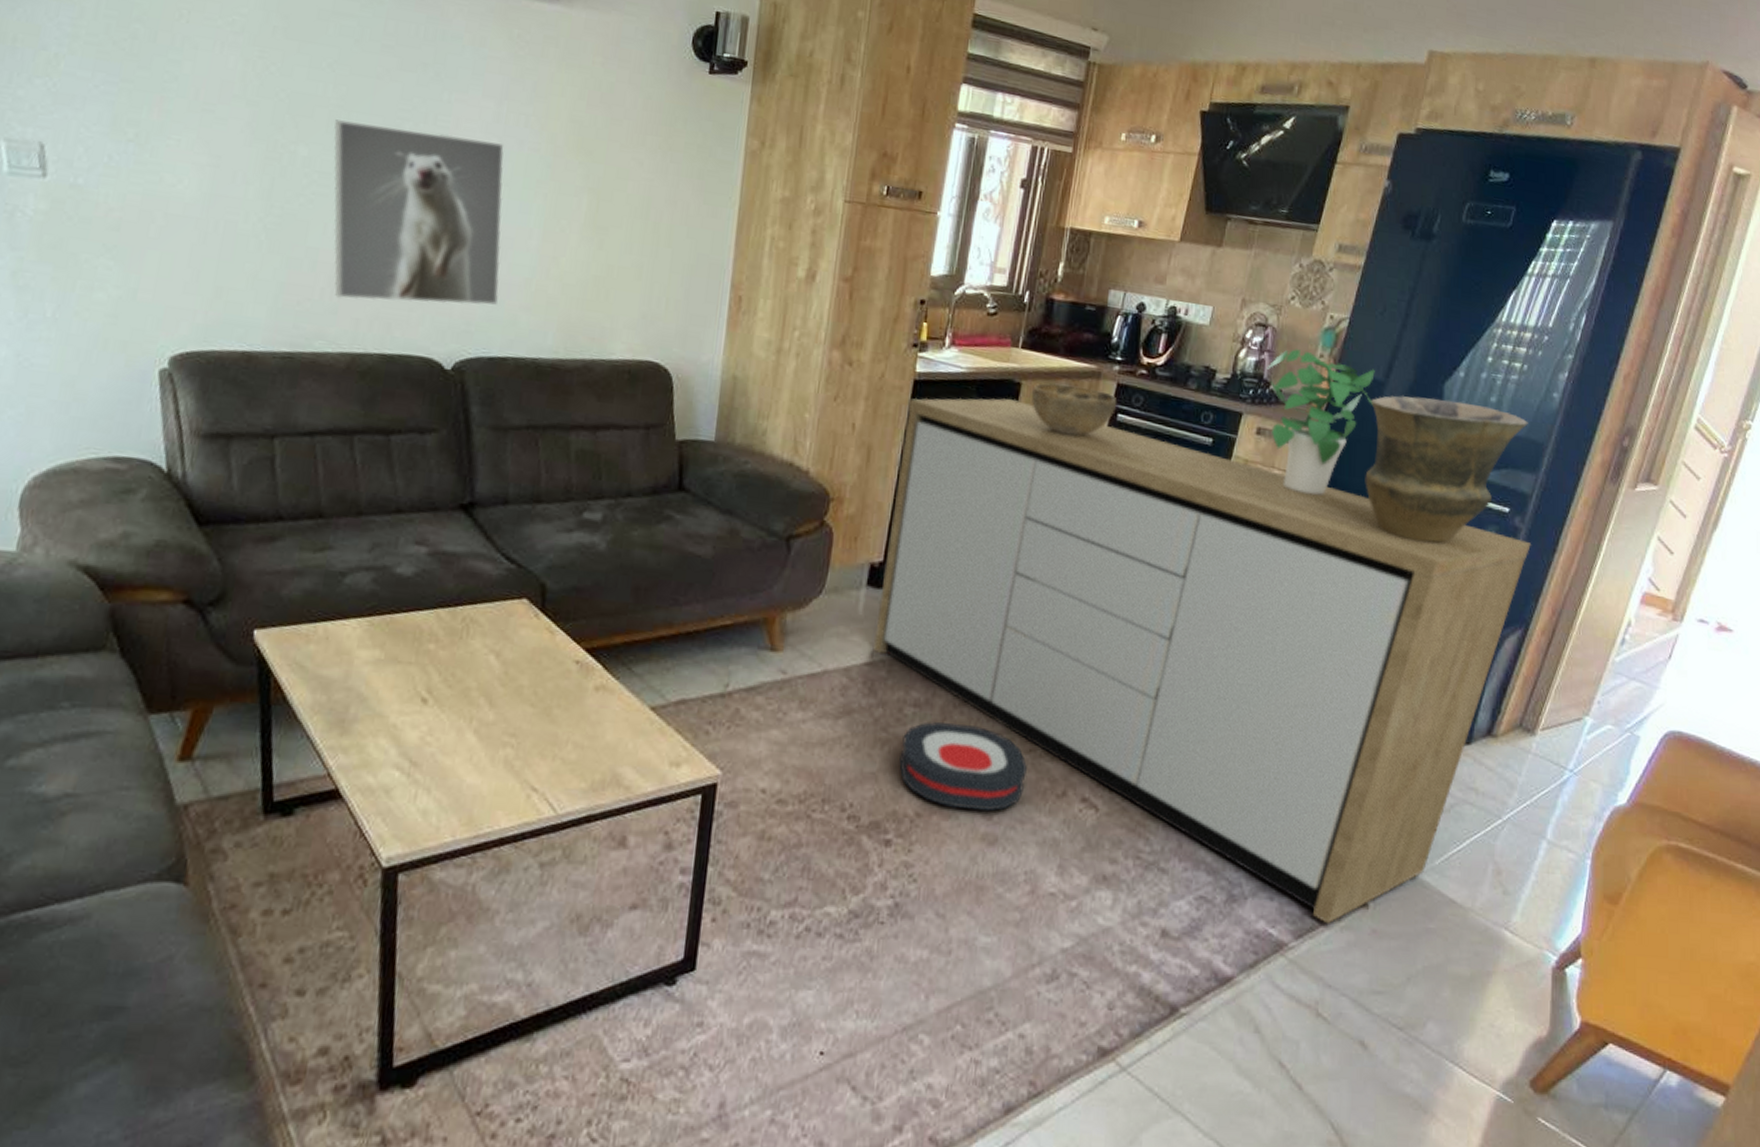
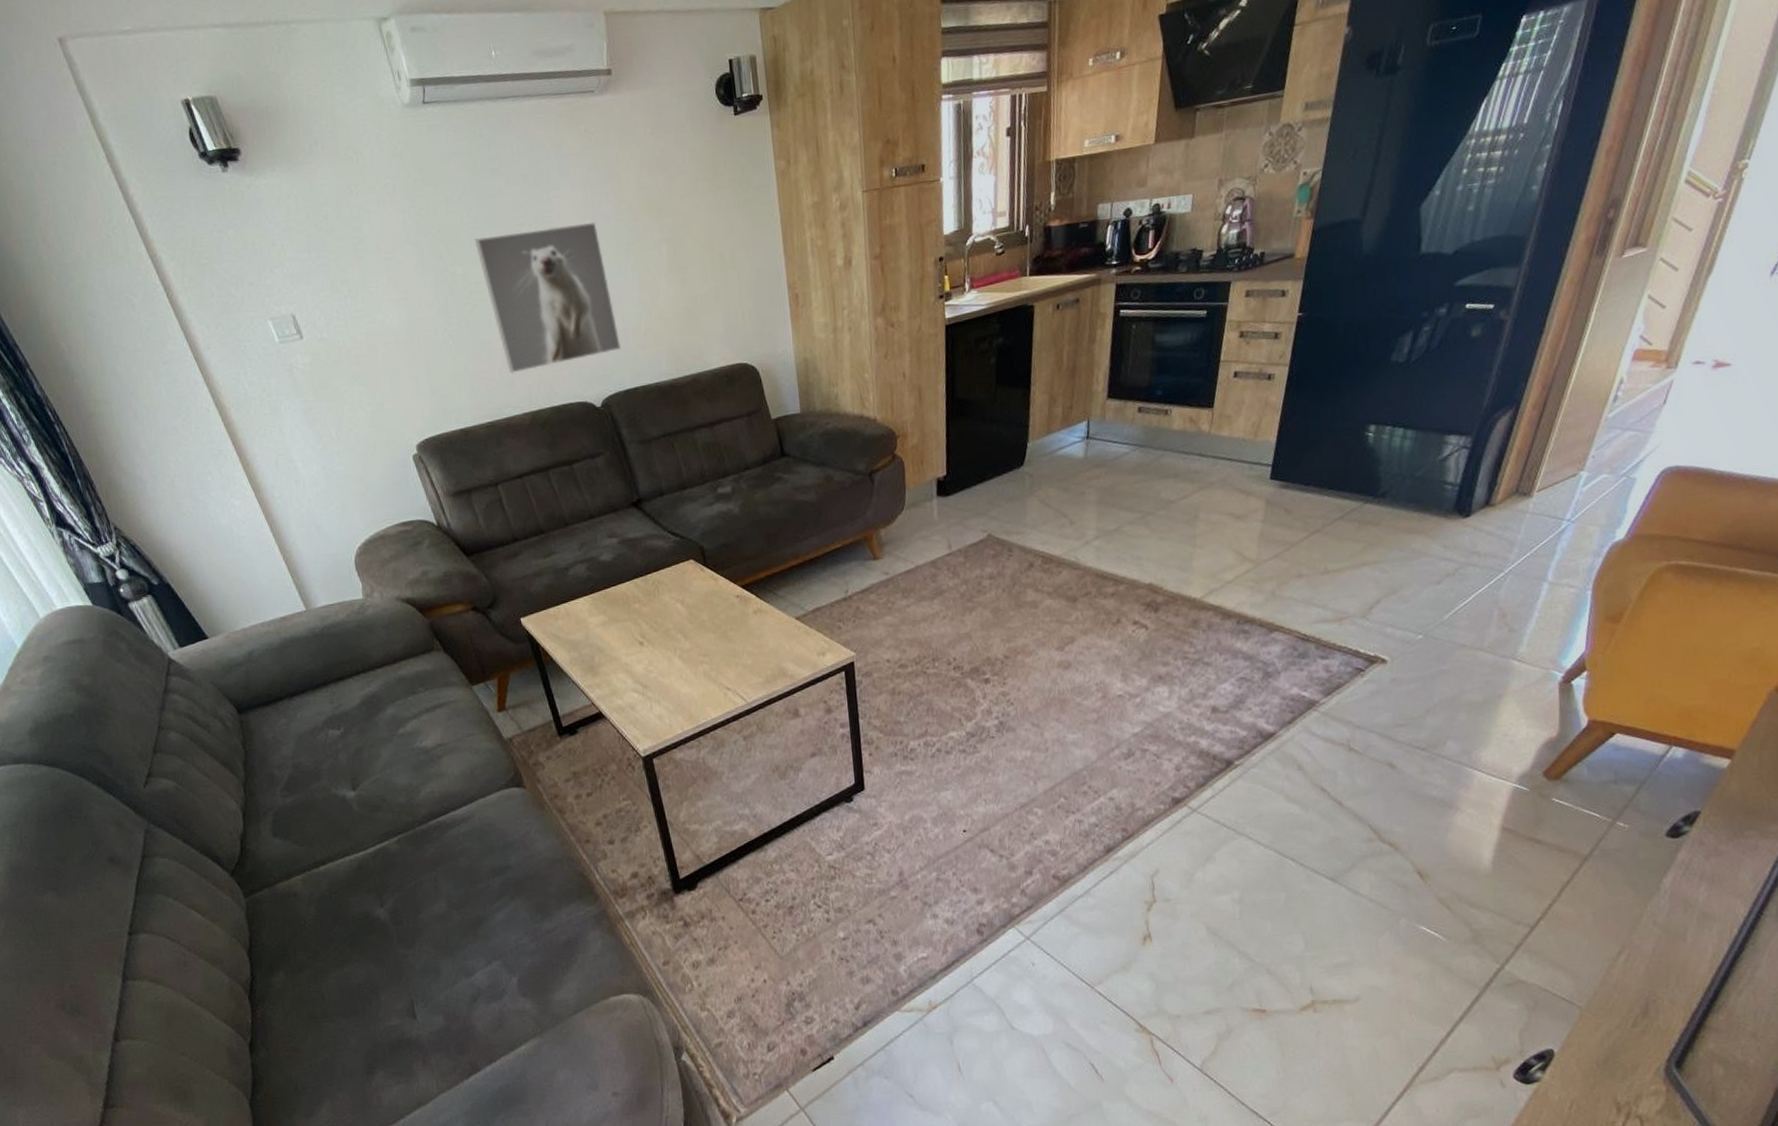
sideboard: present [872,397,1531,924] -> none [944,320,1517,681]
robot vacuum: present [899,722,1028,812] -> none [985,584,1087,648]
decorative bowl: present [1031,383,1117,436] -> none [1043,294,1119,339]
potted plant: present [1266,349,1375,495] -> none [1248,210,1352,338]
vase: present [1365,395,1528,543] -> none [1350,216,1508,355]

